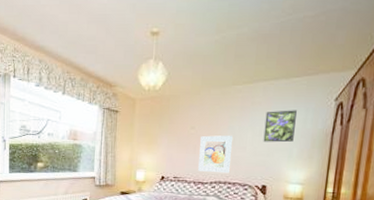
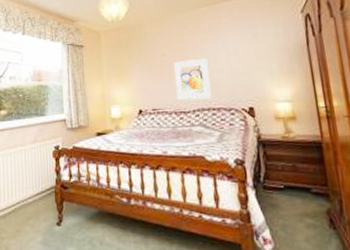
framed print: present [263,110,297,143] -> none [235,26,270,61]

